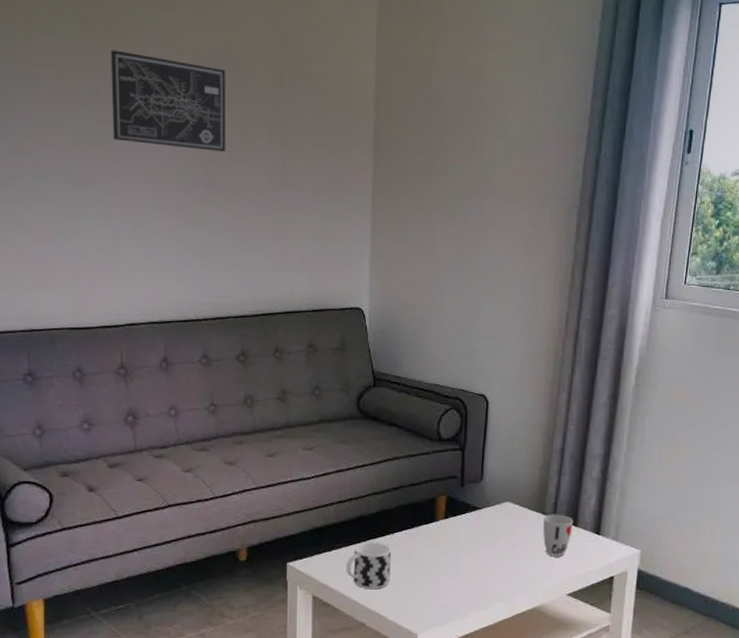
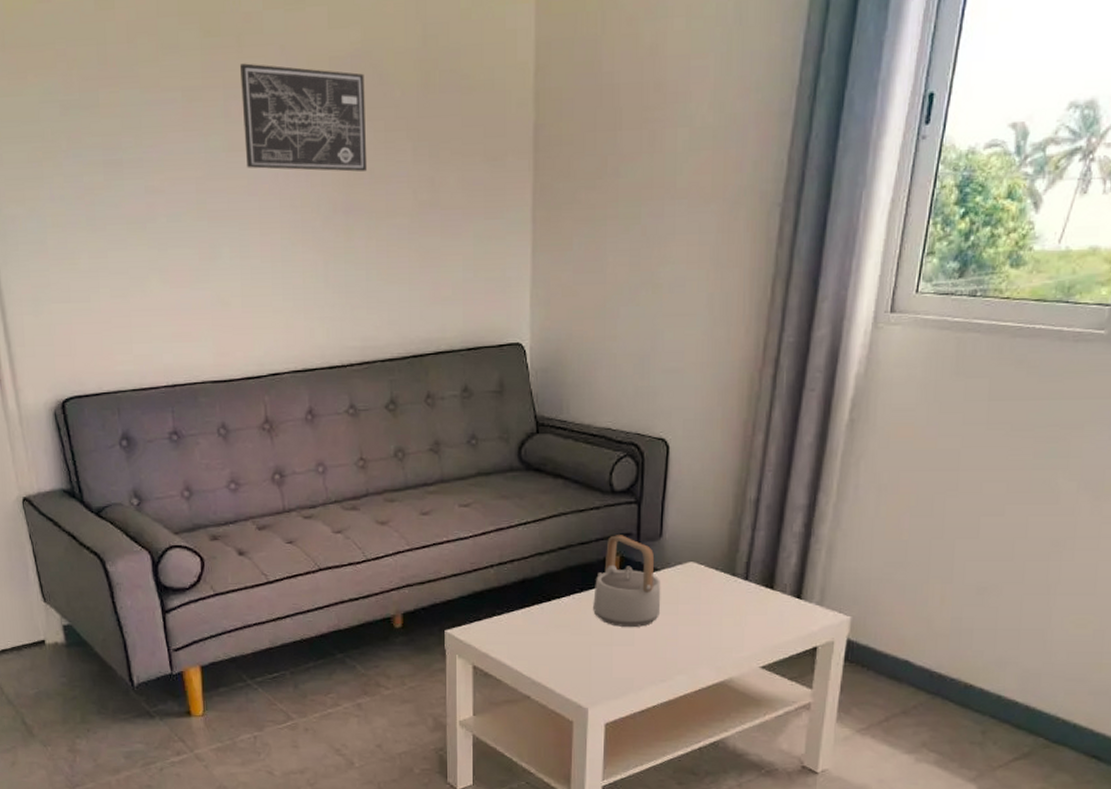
cup: present [346,542,392,590] -> none [508,608,558,660]
teapot: none [423,477,482,559] -> present [593,535,661,627]
cup: present [543,514,574,556] -> none [733,575,770,624]

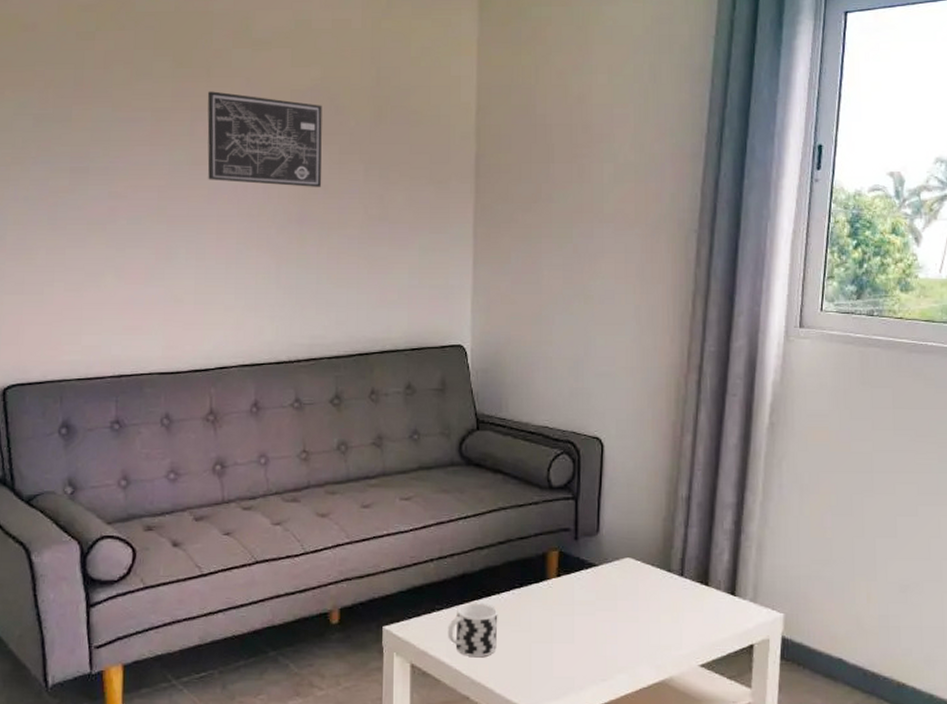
cup: none [508,608,558,660] -> present [447,603,498,658]
teapot: present [593,535,661,627] -> none [533,530,600,623]

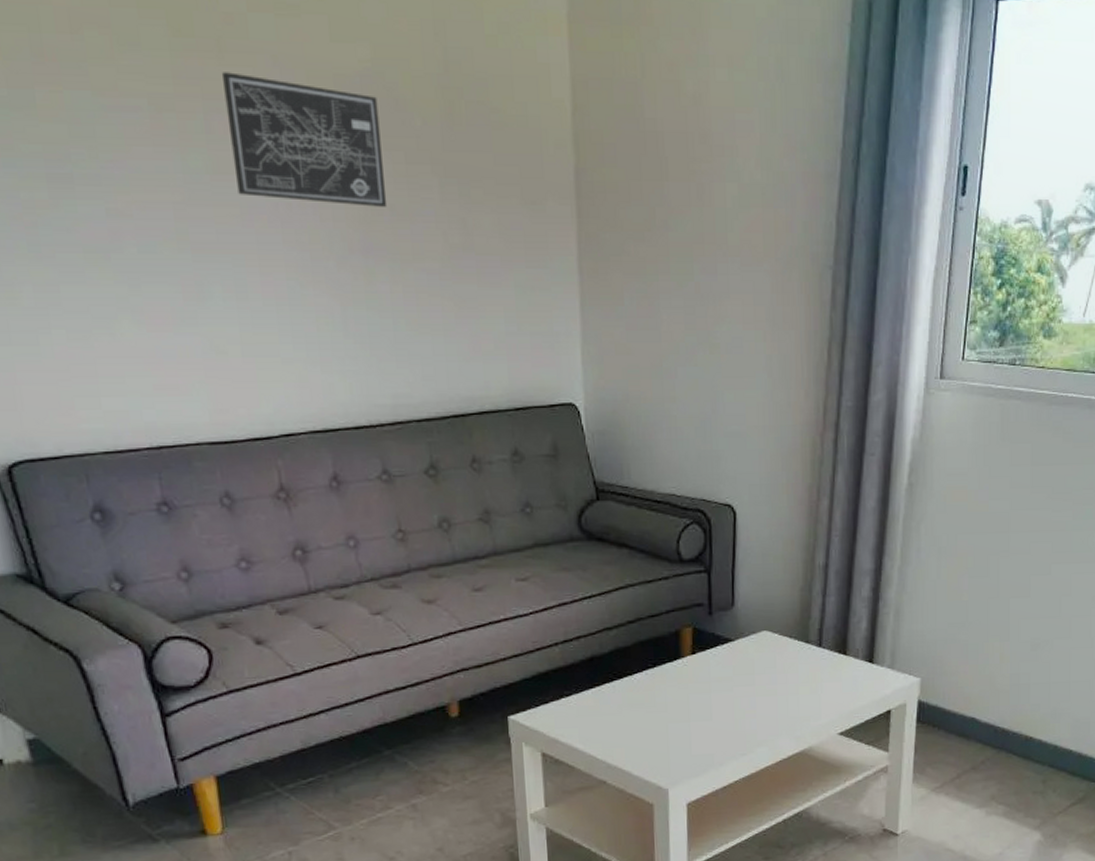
cup: present [447,603,498,658] -> none [578,686,632,742]

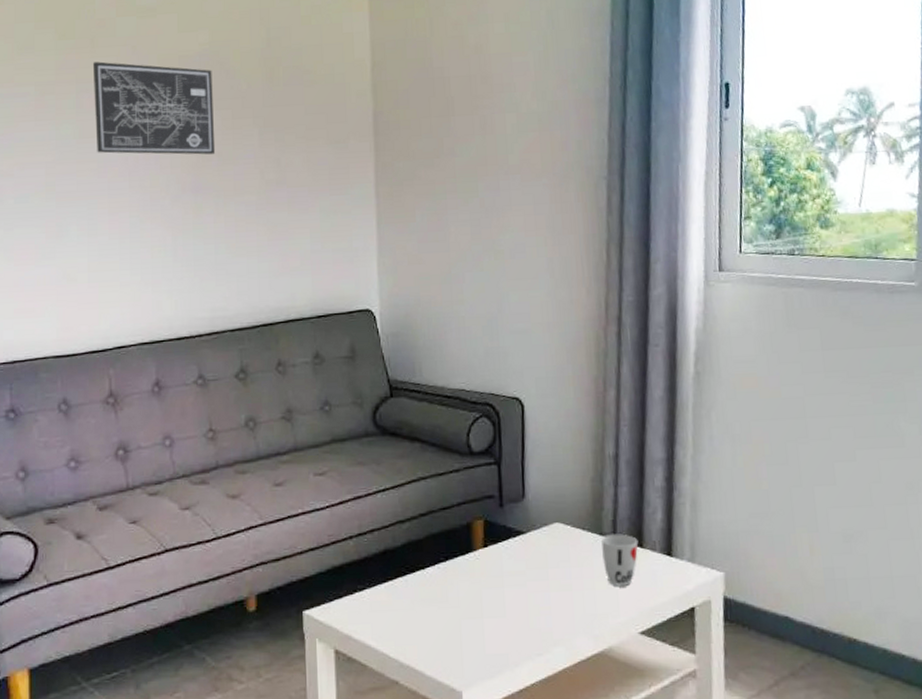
cup: none [807,642,843,691] -> present [601,534,639,586]

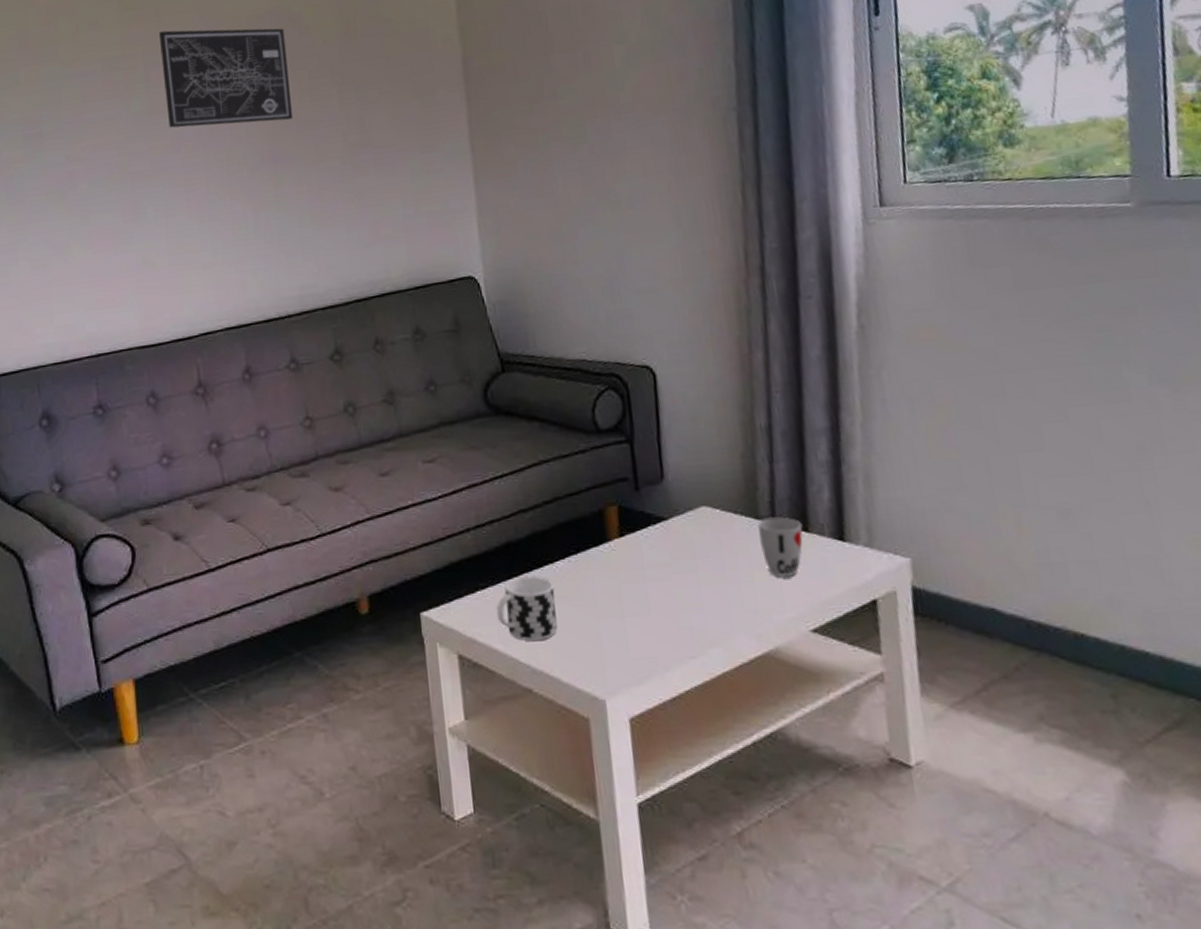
cup: none [371,580,425,639] -> present [496,576,558,642]

